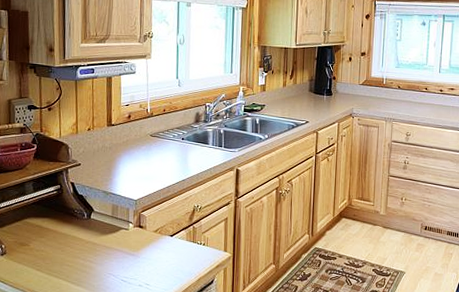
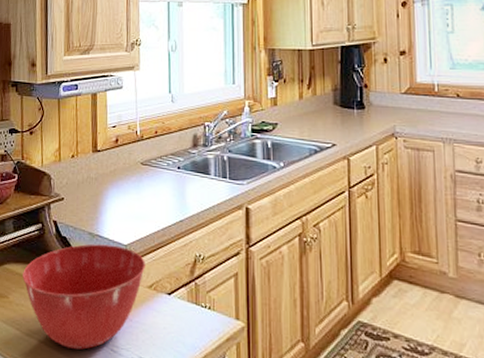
mixing bowl: none [42,200,152,282] -> present [22,244,145,350]

